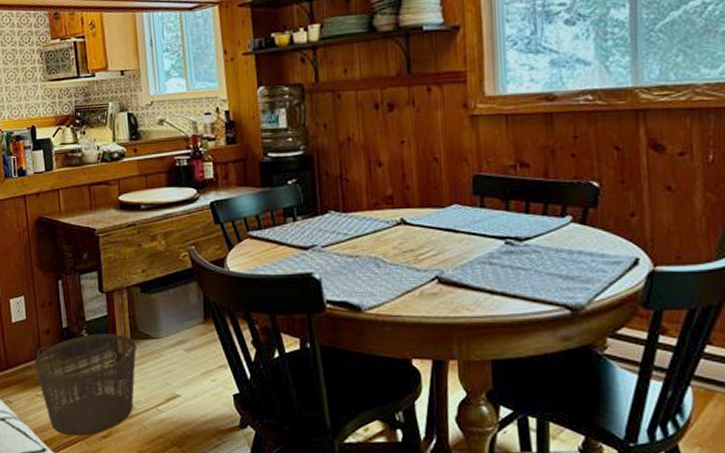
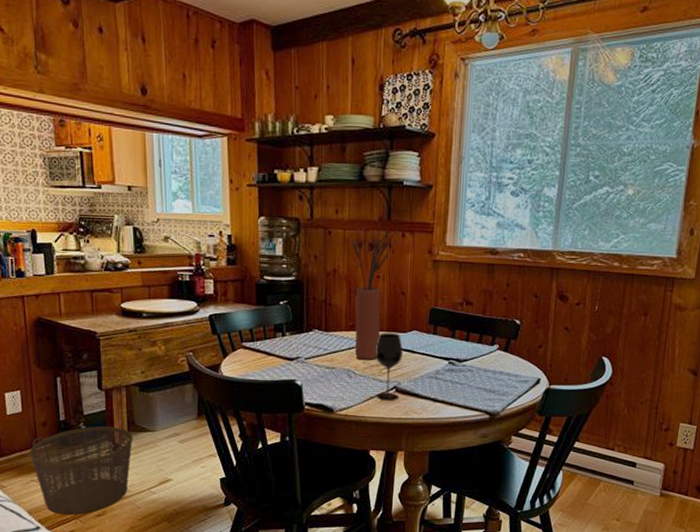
vase: none [366,76,423,246] -> present [351,221,399,361]
wine glass: none [406,208,444,296] -> present [375,332,403,402]

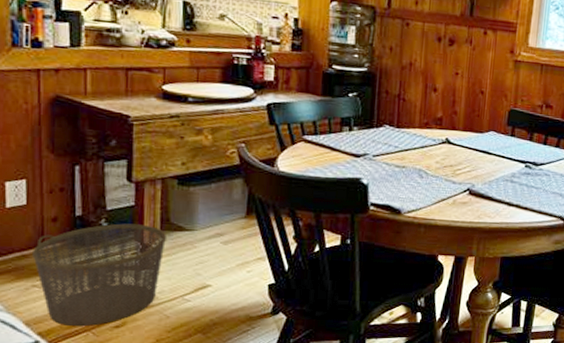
vase: present [351,221,399,361] -> none [428,17,481,161]
wine glass: present [375,332,403,402] -> none [447,131,479,205]

